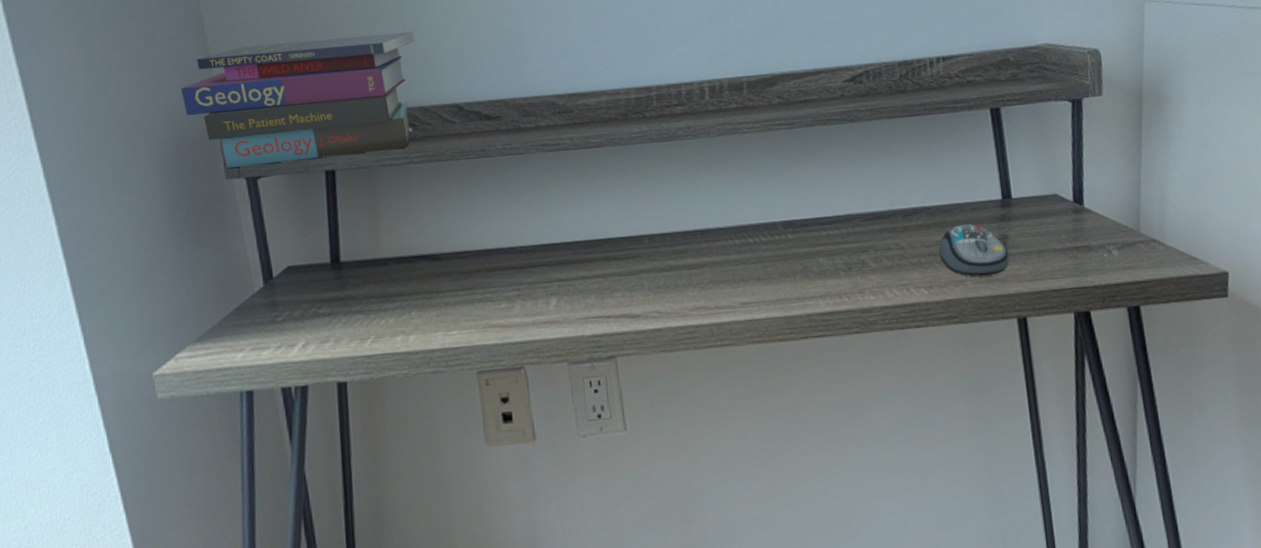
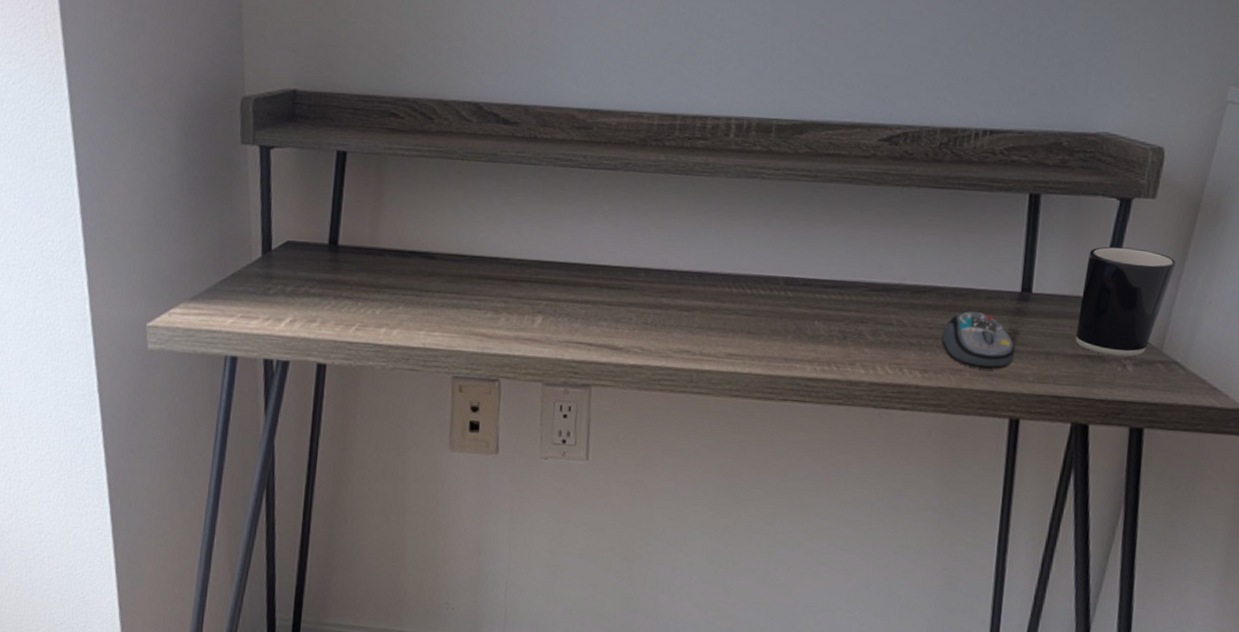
books: present [181,31,415,168] -> none [210,11,446,140]
mug: none [1055,142,1135,244] -> present [1075,246,1177,357]

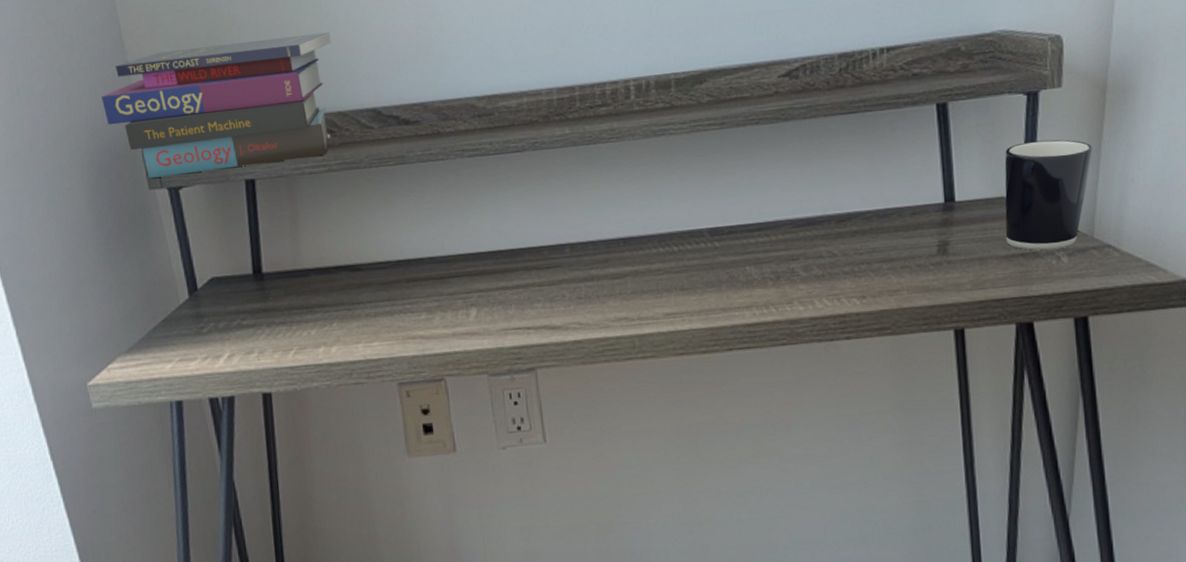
books: none [210,11,446,140] -> present [101,32,331,178]
computer mouse: present [941,311,1016,369] -> none [873,229,949,286]

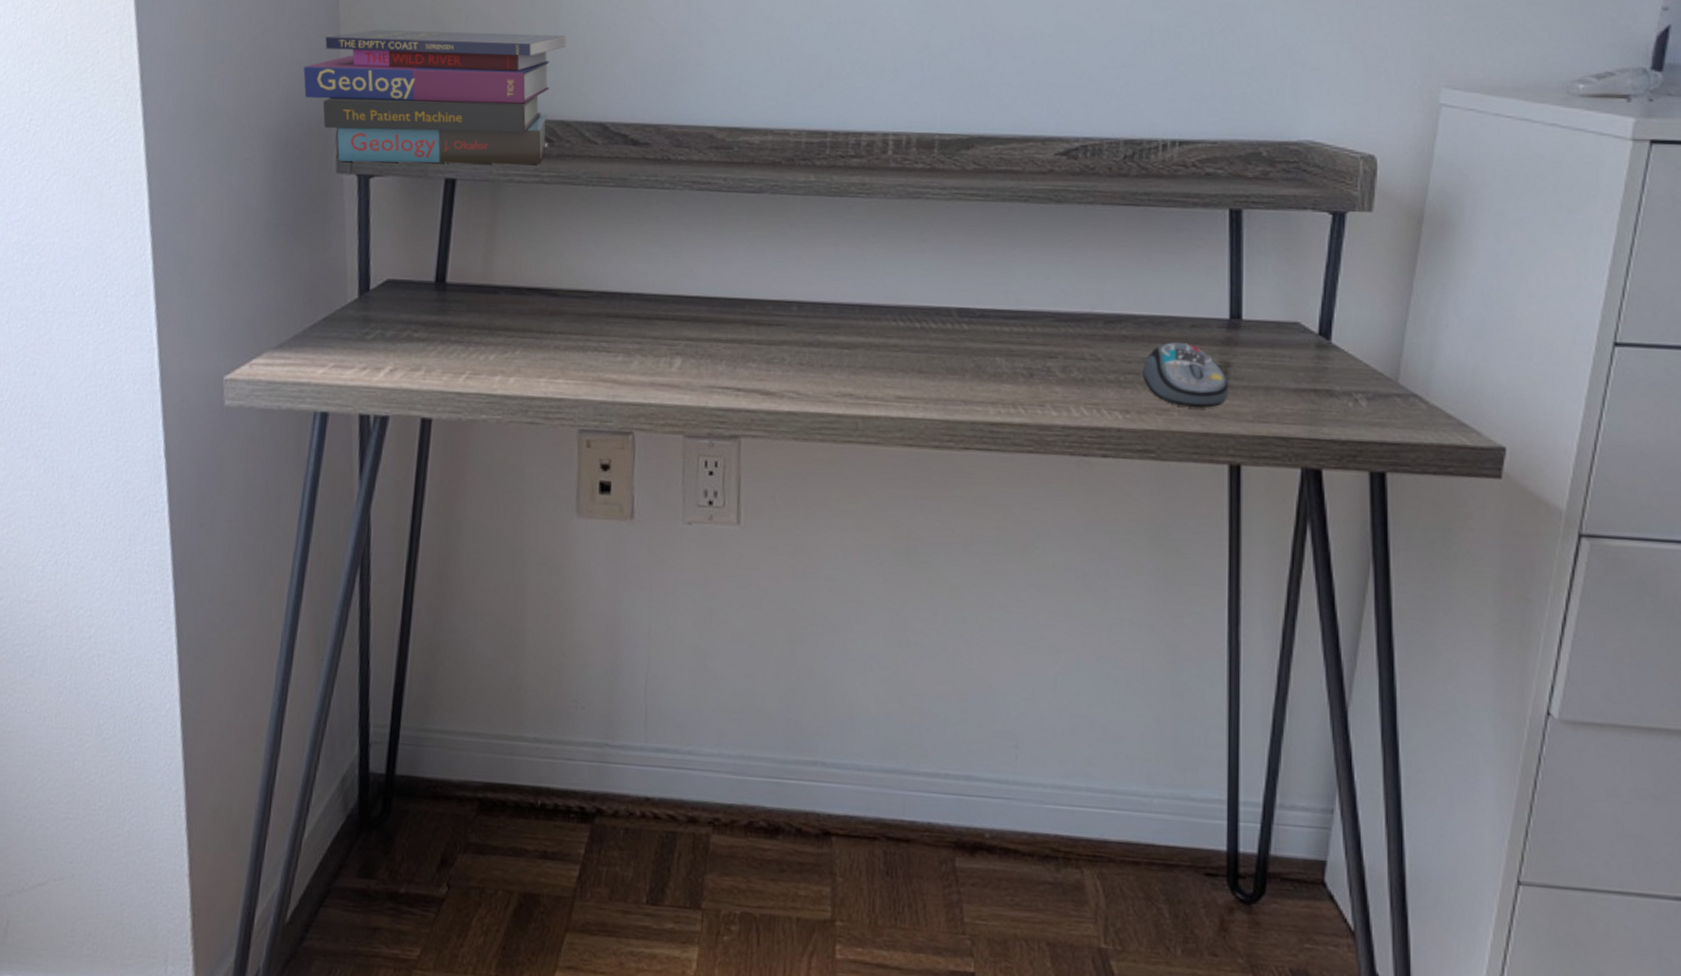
computer mouse: none [873,229,949,286] -> present [1142,341,1229,408]
mug: present [1004,139,1093,251] -> none [1296,265,1403,391]

